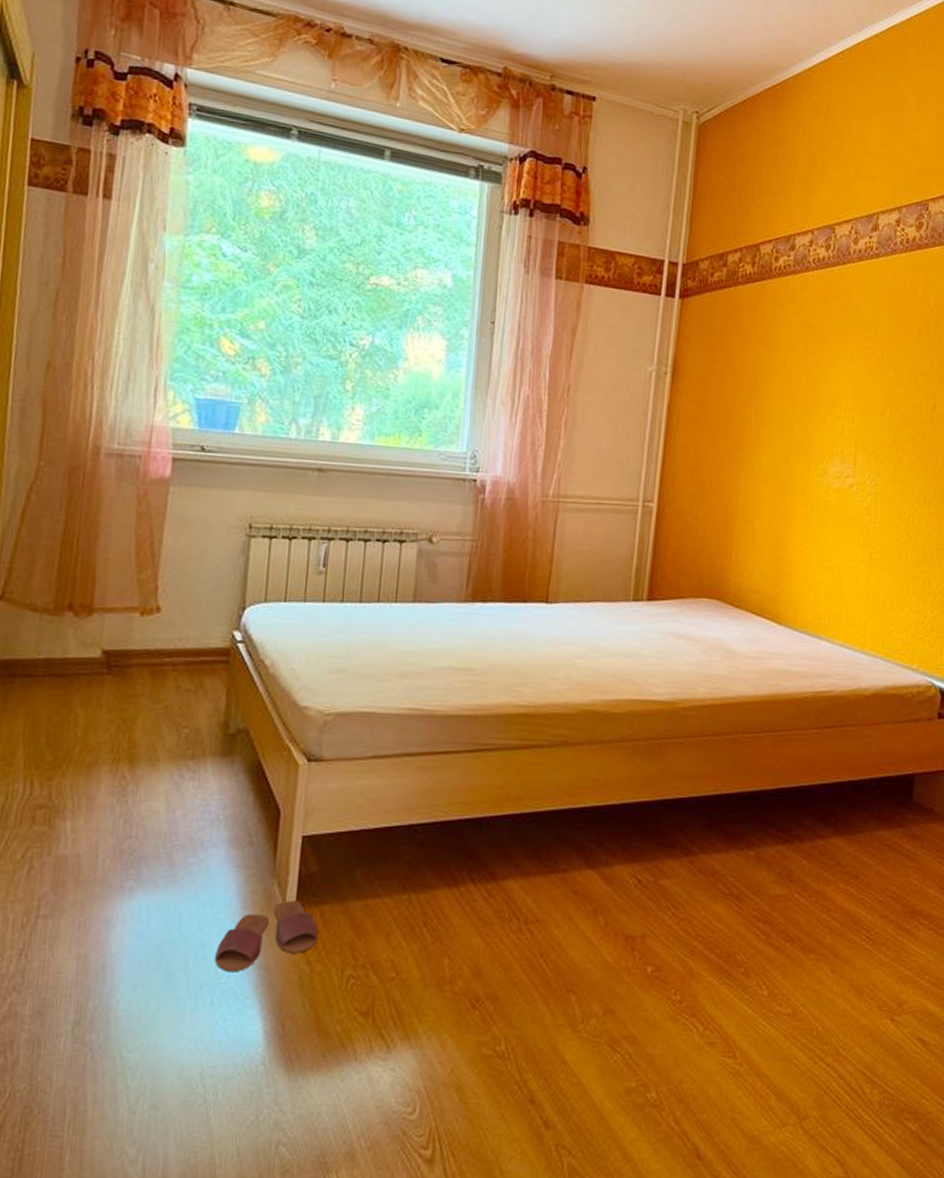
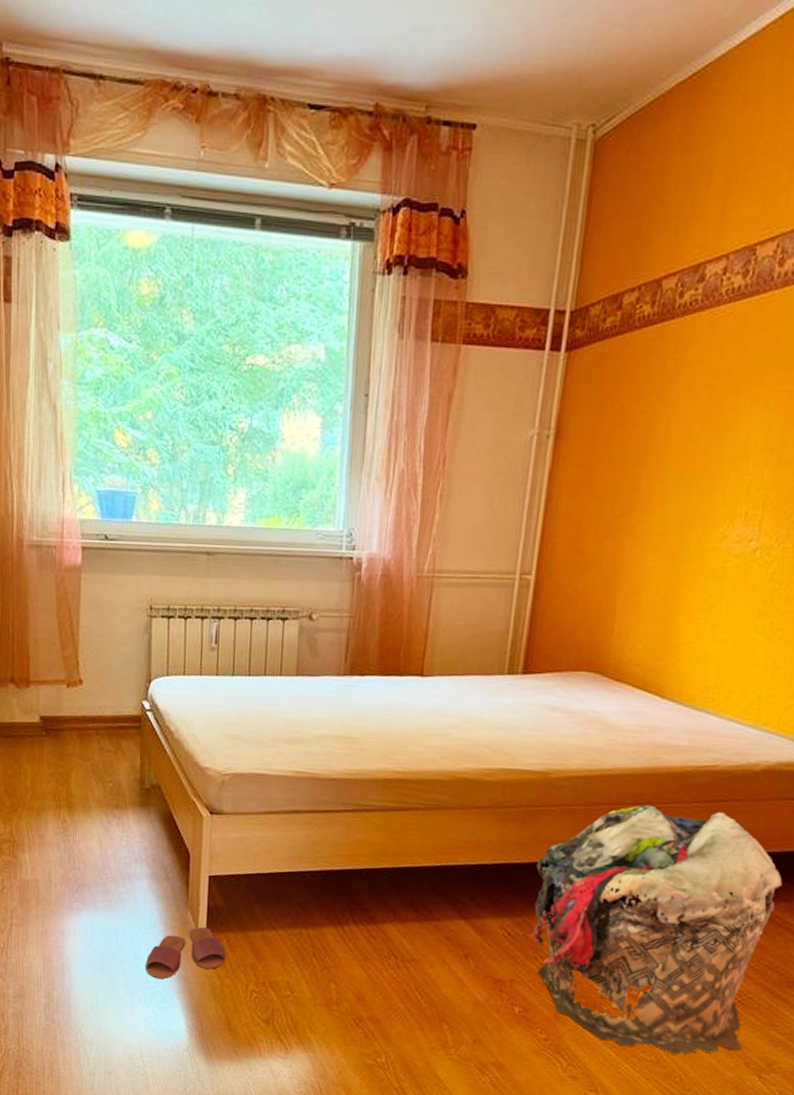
laundry basket: none [664,733,898,1005] -> present [533,805,783,1056]

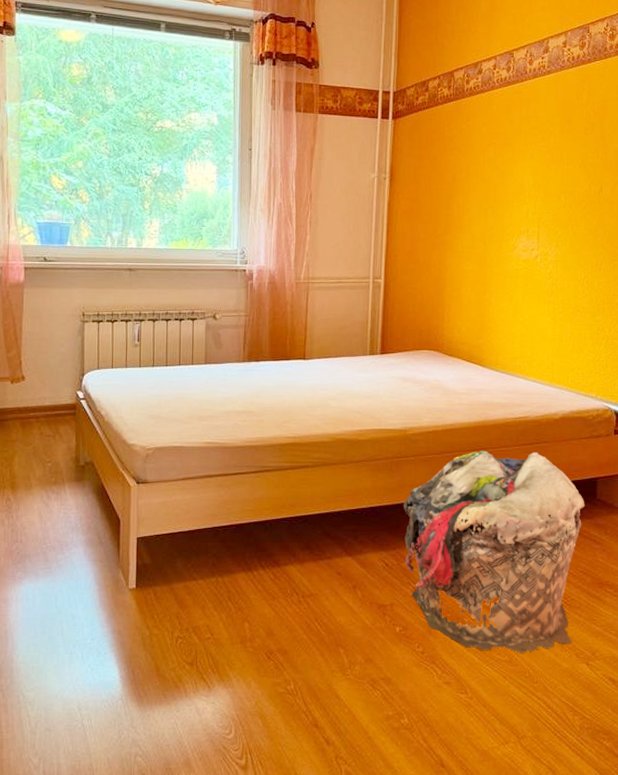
slippers: present [145,927,226,979] -> none [81,583,154,635]

